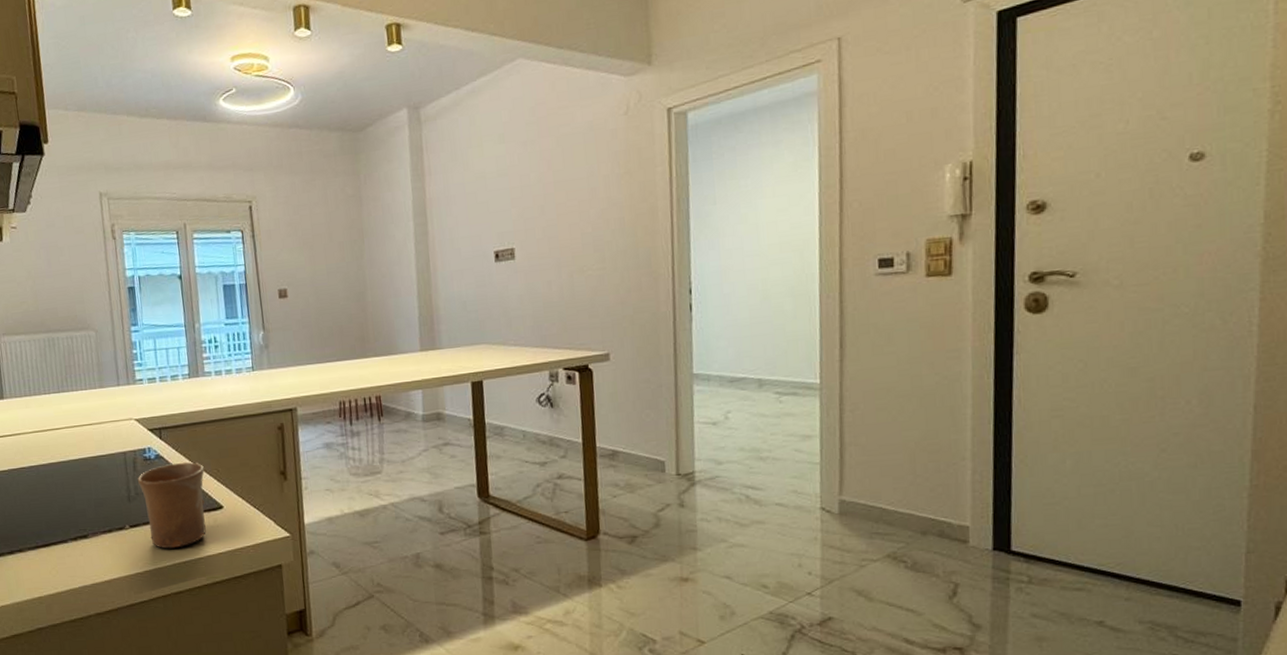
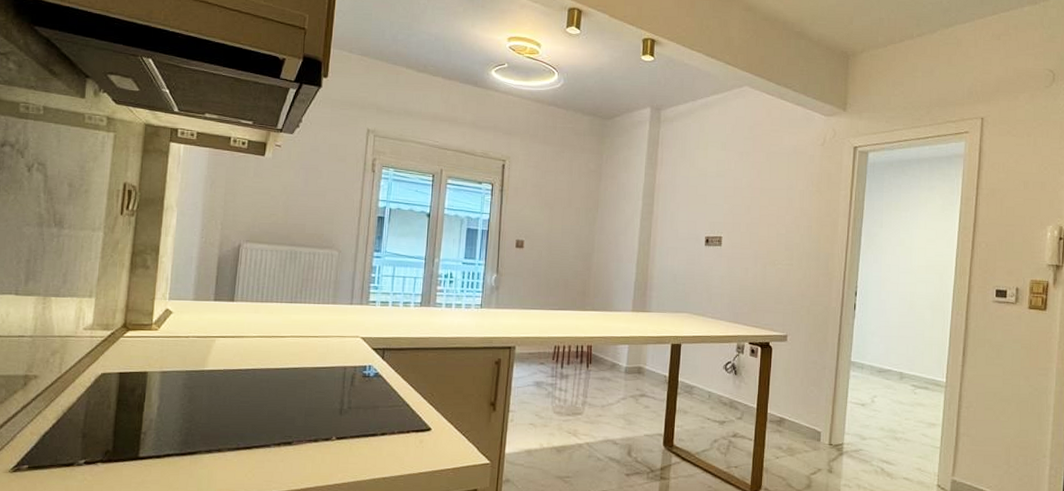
mug: present [138,462,206,549] -> none [353,383,419,464]

